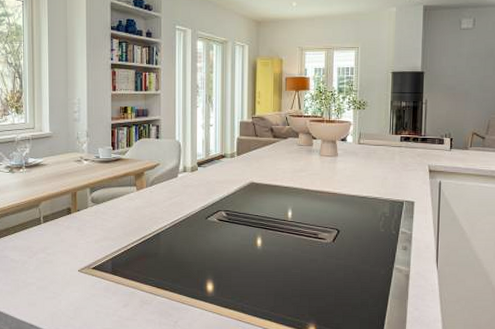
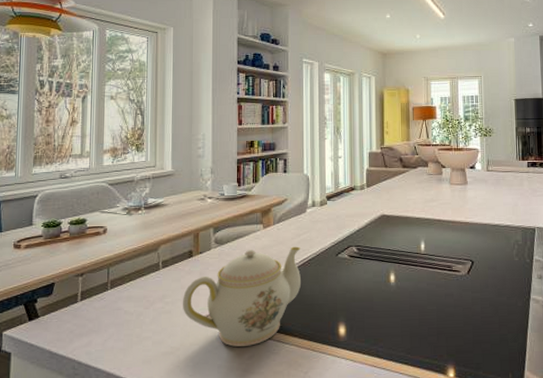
teapot: none [63,208,172,296] -> present [183,246,301,347]

